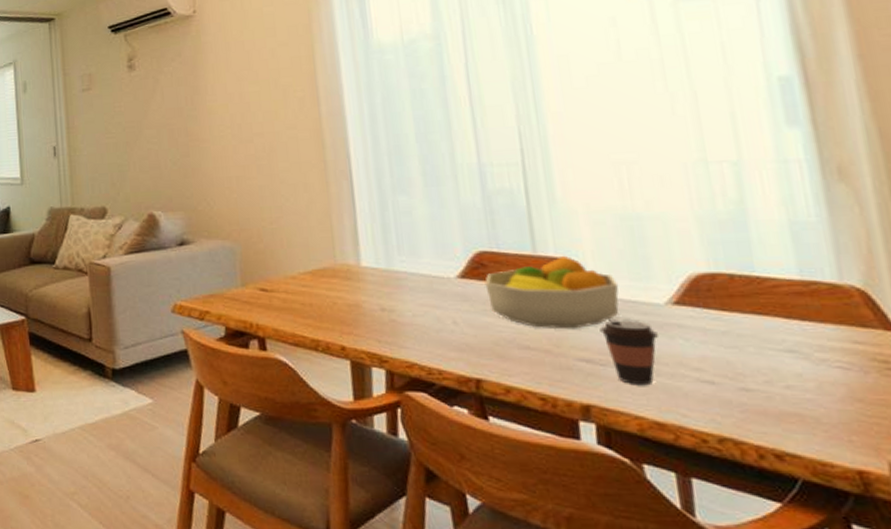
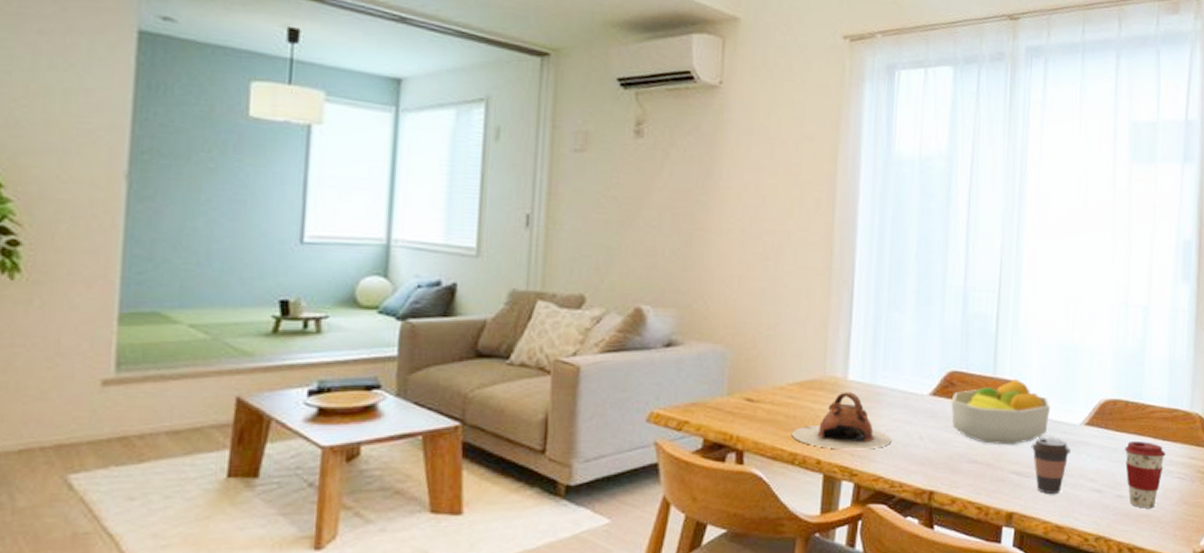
teapot: none [311,278,421,336] -> present [792,392,892,450]
coffee cup: none [739,322,810,406] -> present [1124,442,1165,509]

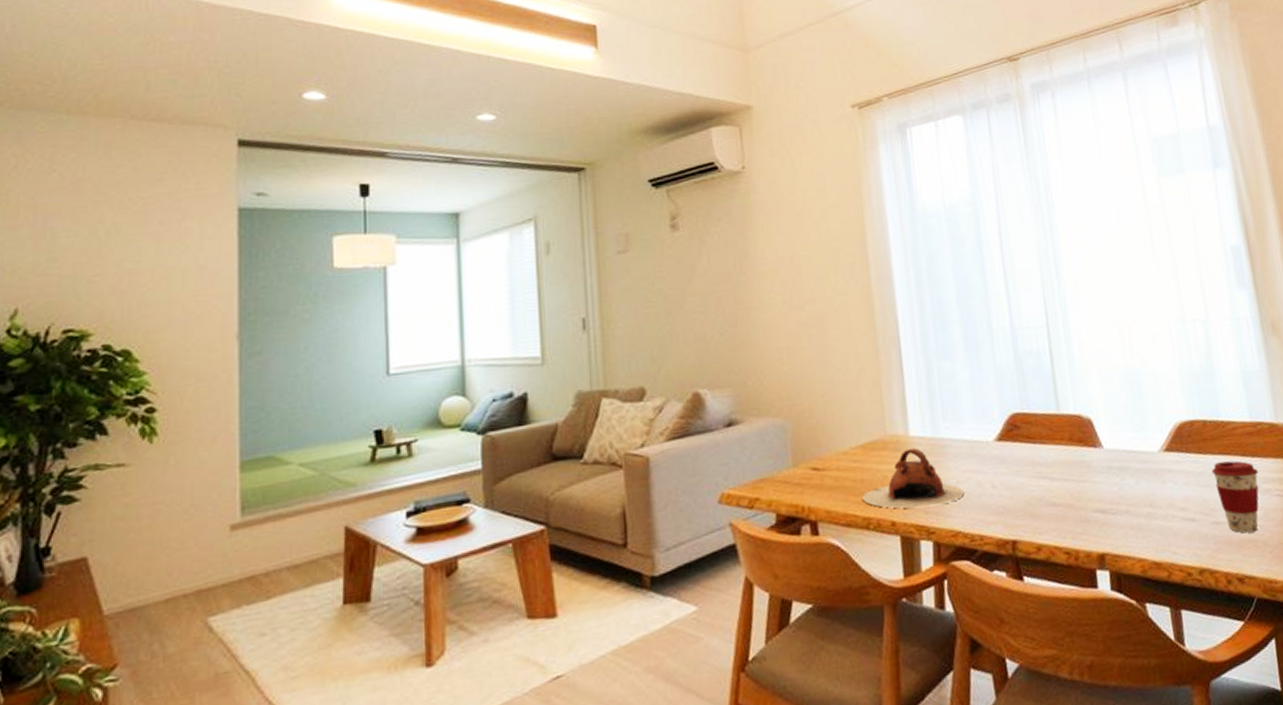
fruit bowl: present [951,378,1051,445] -> none [1018,412,1125,484]
coffee cup: present [1031,437,1070,495] -> none [1110,469,1154,530]

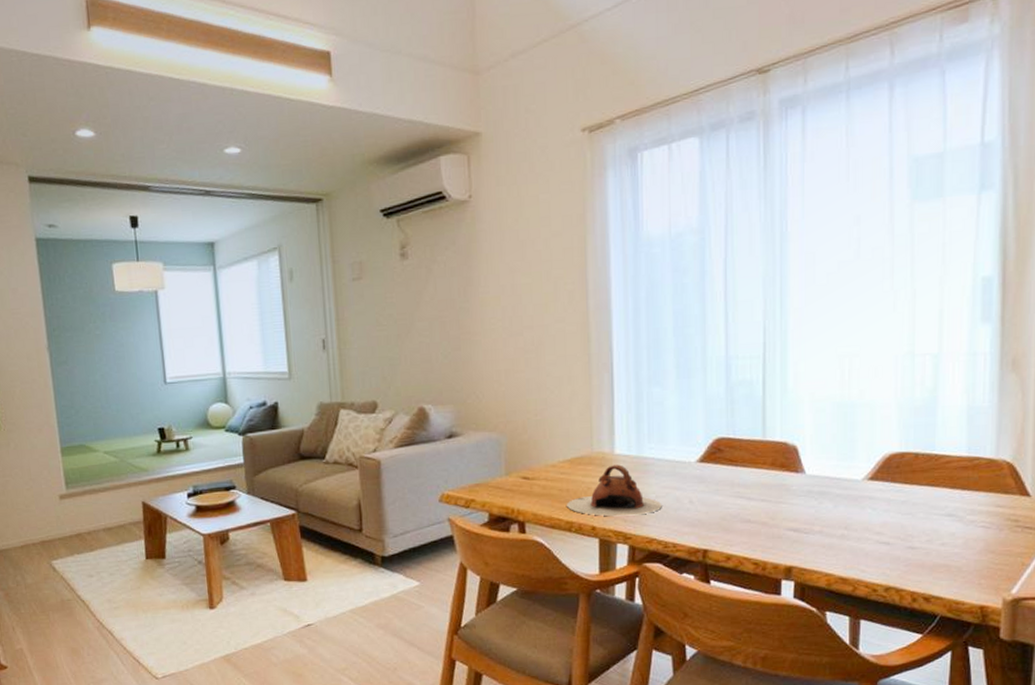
coffee cup: present [1211,460,1259,533] -> none [915,492,966,559]

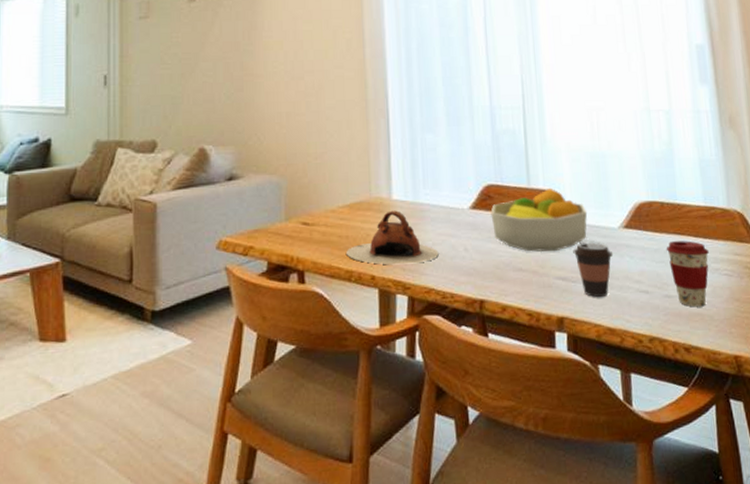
fruit bowl: none [720,439,828,504] -> present [490,187,588,252]
coffee cup: none [808,494,852,549] -> present [573,242,613,298]
coffee cup: none [915,492,966,559] -> present [666,240,709,307]

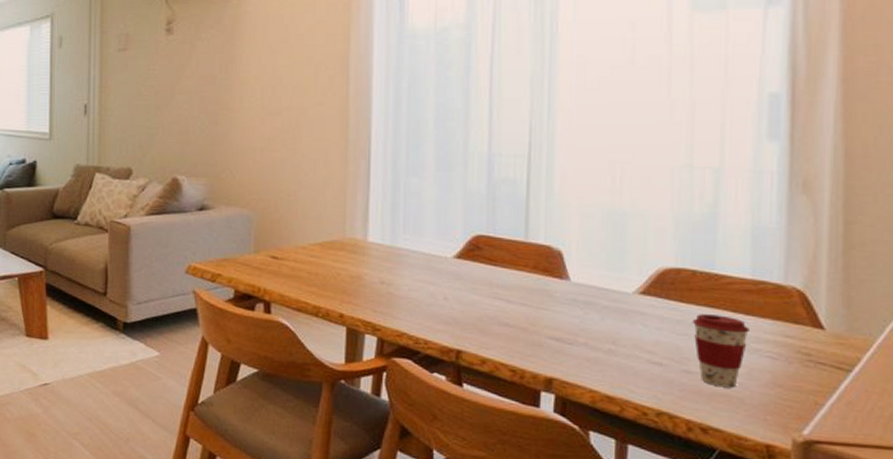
teapot: present [346,210,439,265] -> none [315,252,415,307]
fruit bowl: present [490,187,588,252] -> none [478,243,596,311]
coffee cup: present [573,242,613,298] -> none [572,304,622,364]

